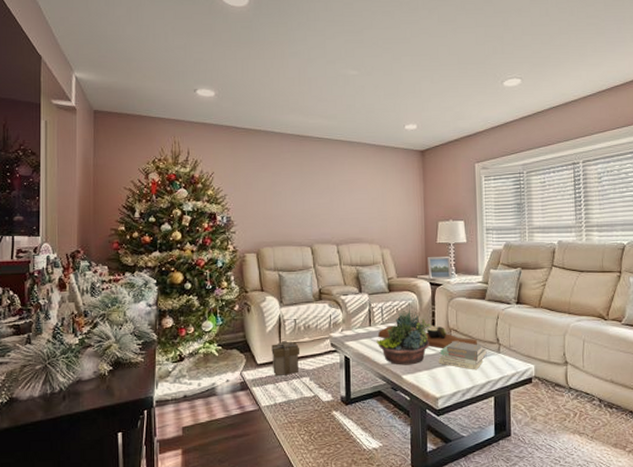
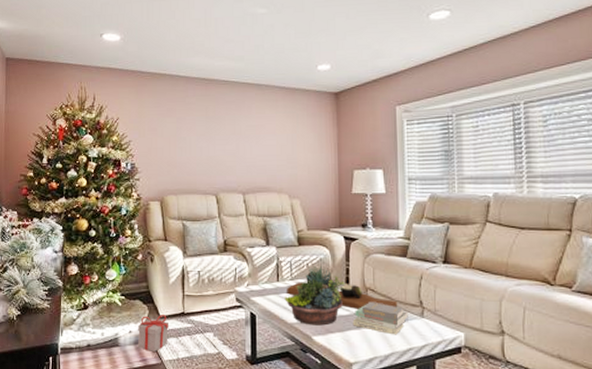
gift box: none [235,362,267,400] -> present [138,315,170,353]
gift box: present [271,341,300,377] -> none [174,293,204,330]
picture frame: present [428,257,452,280] -> none [342,209,369,234]

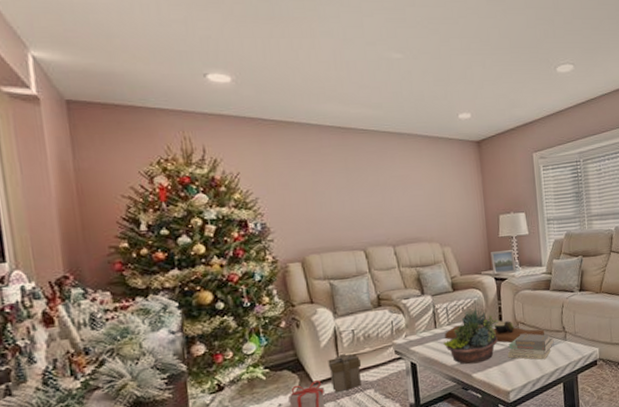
gift box: none [174,293,204,330] -> present [328,353,362,393]
picture frame: none [342,209,369,234] -> present [491,250,517,275]

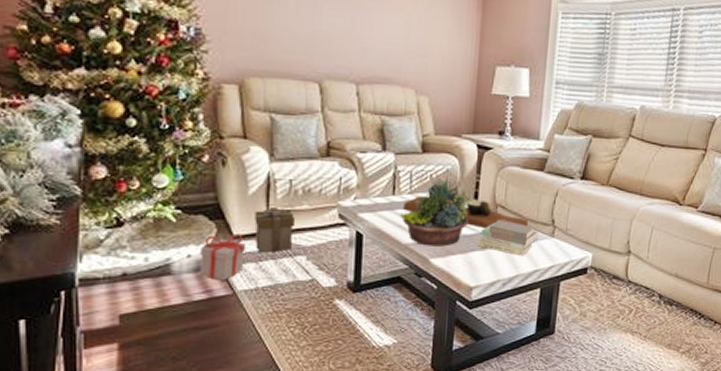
picture frame: present [491,250,517,275] -> none [475,112,507,143]

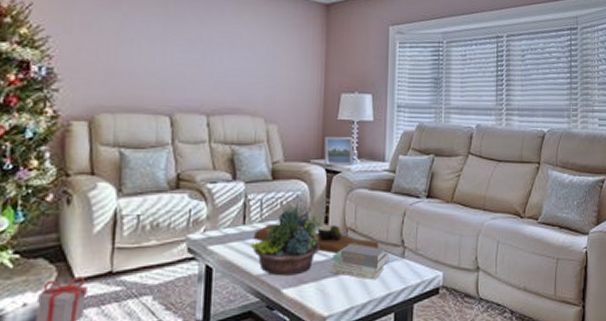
gift box: present [254,207,296,253] -> none [98,245,143,296]
picture frame: none [475,112,507,143] -> present [324,137,354,166]

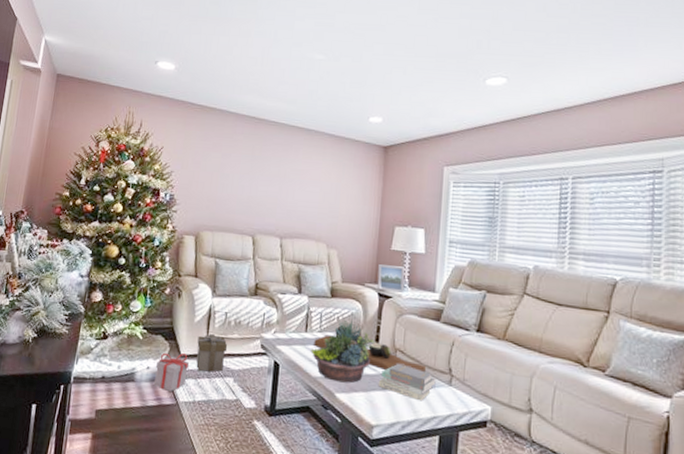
gift box: none [98,245,143,296] -> present [196,334,228,372]

